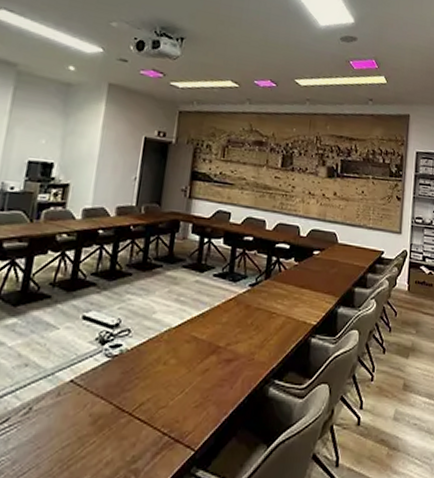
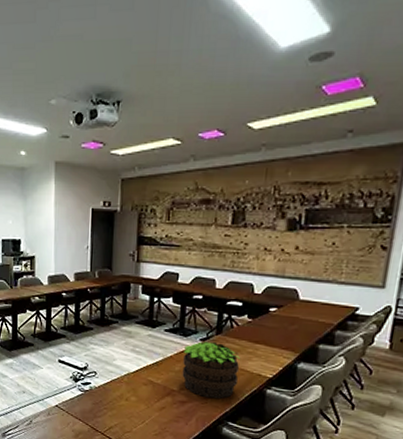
potted plant: none [229,287,287,354] -> present [182,341,240,399]

